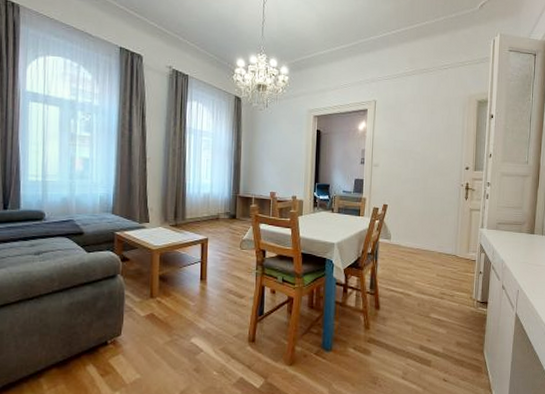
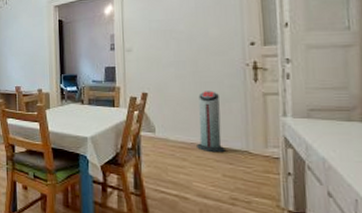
air purifier: none [421,205,441,257] -> present [197,91,225,153]

